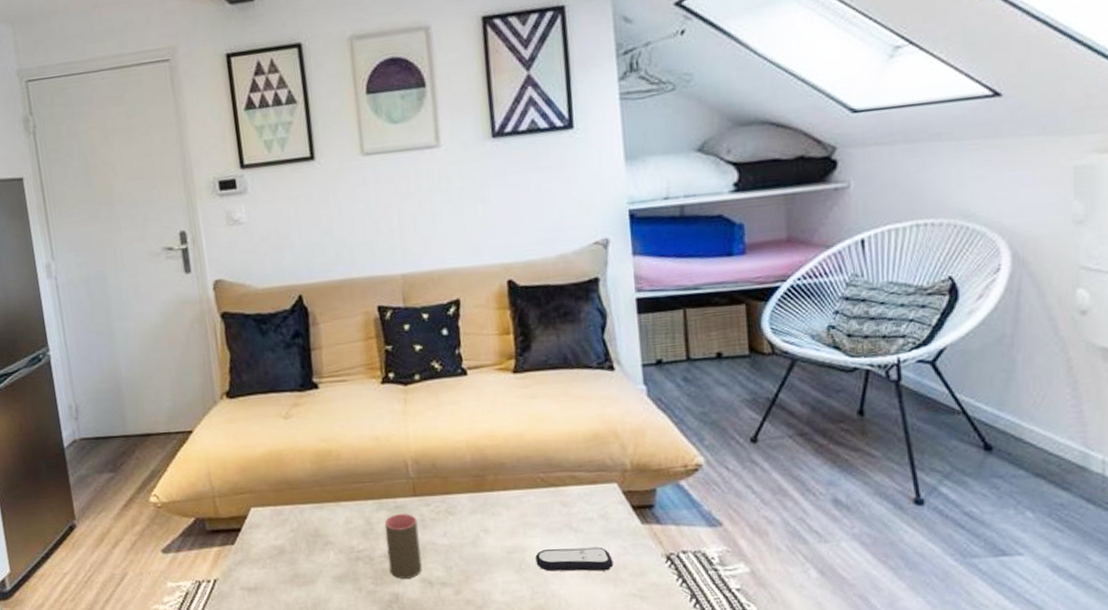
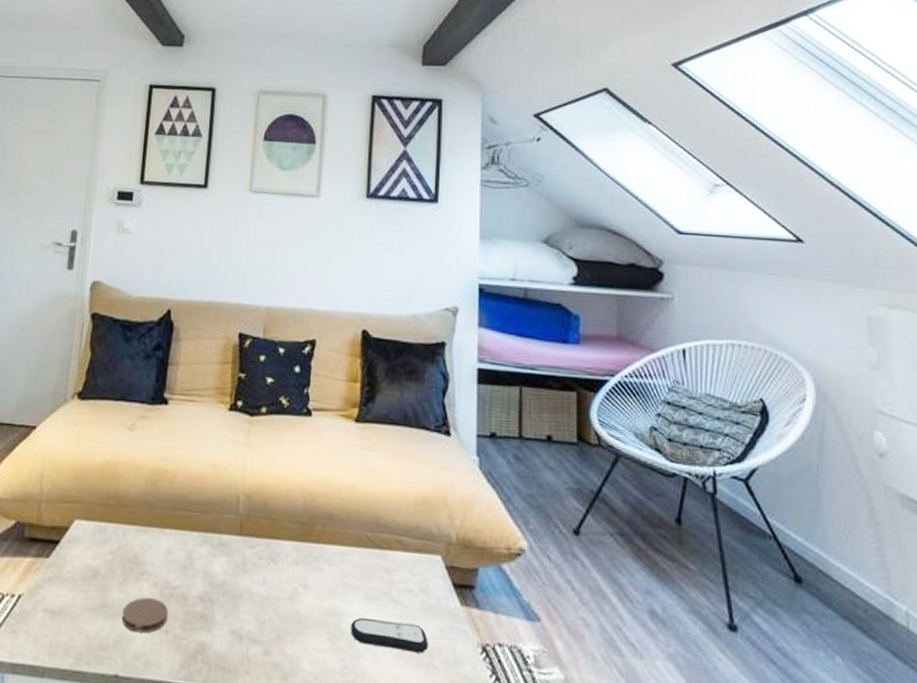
coaster: none [314,563,358,594] -> present [121,597,168,634]
cup: present [384,513,422,579] -> none [201,551,238,628]

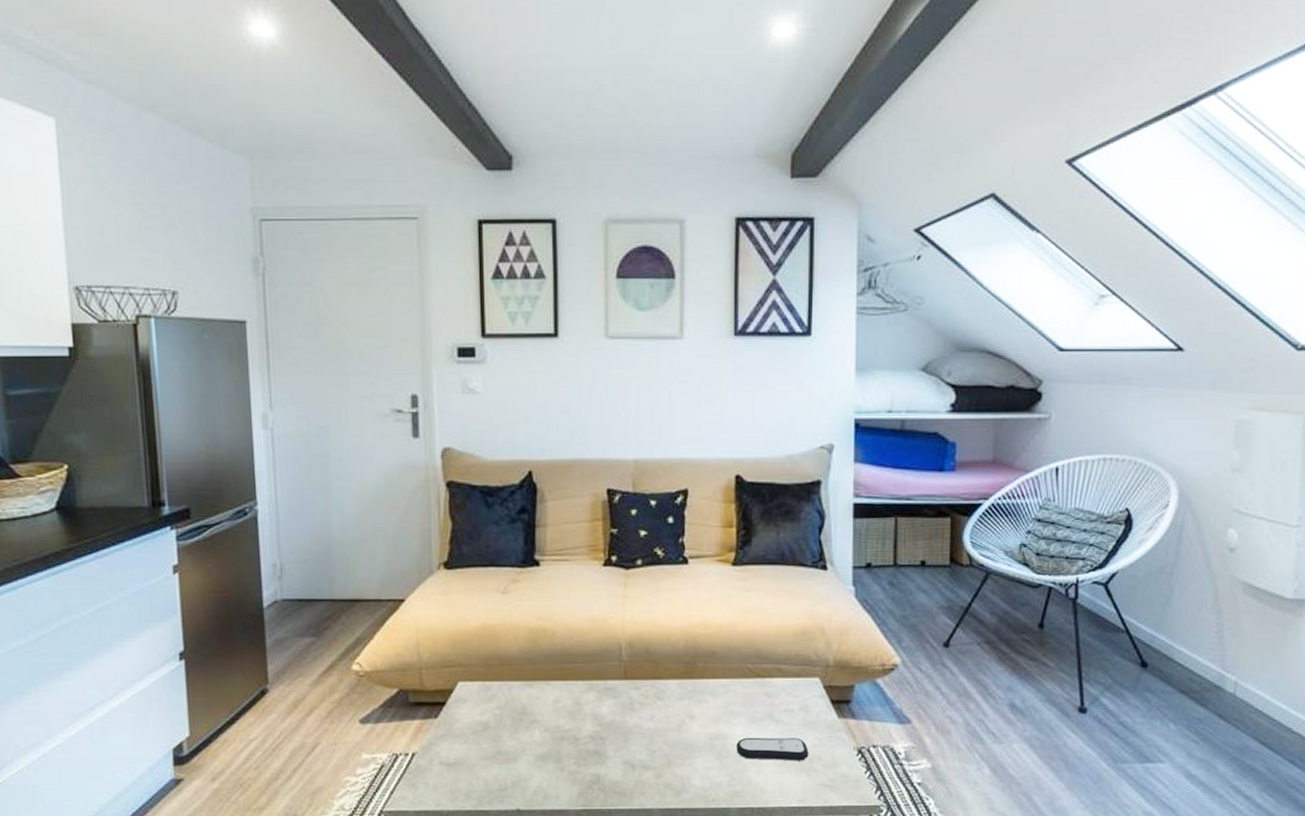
coaster: present [121,597,168,634] -> none [516,742,561,773]

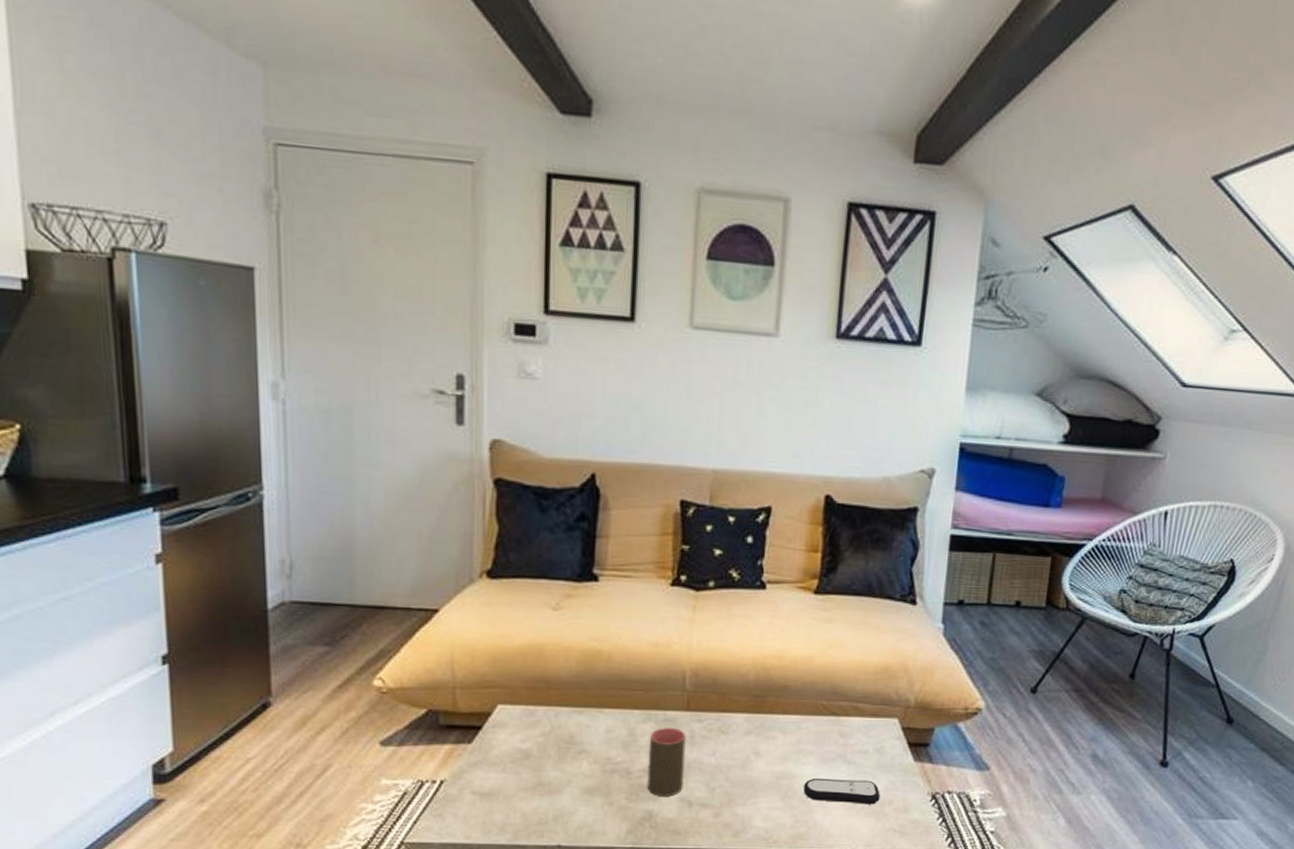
cup: none [593,695,626,760] -> present [647,727,686,797]

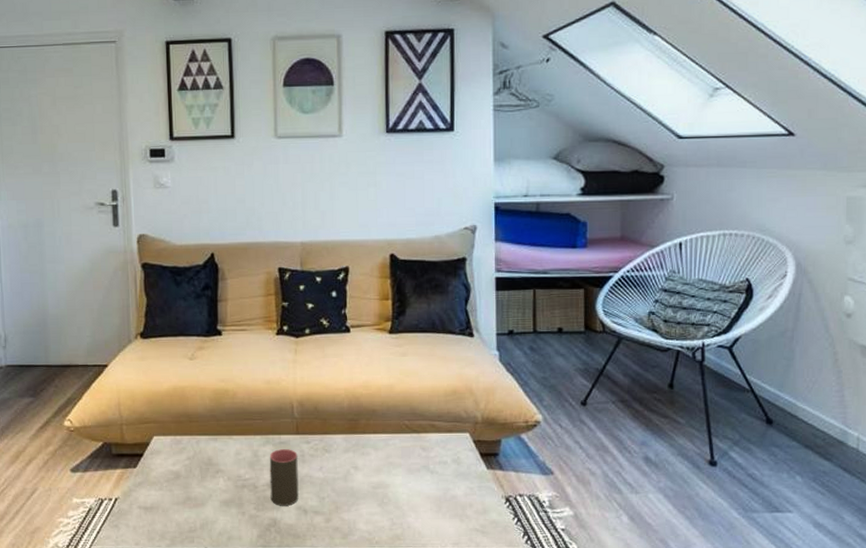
remote control: present [803,778,880,805] -> none [396,486,461,508]

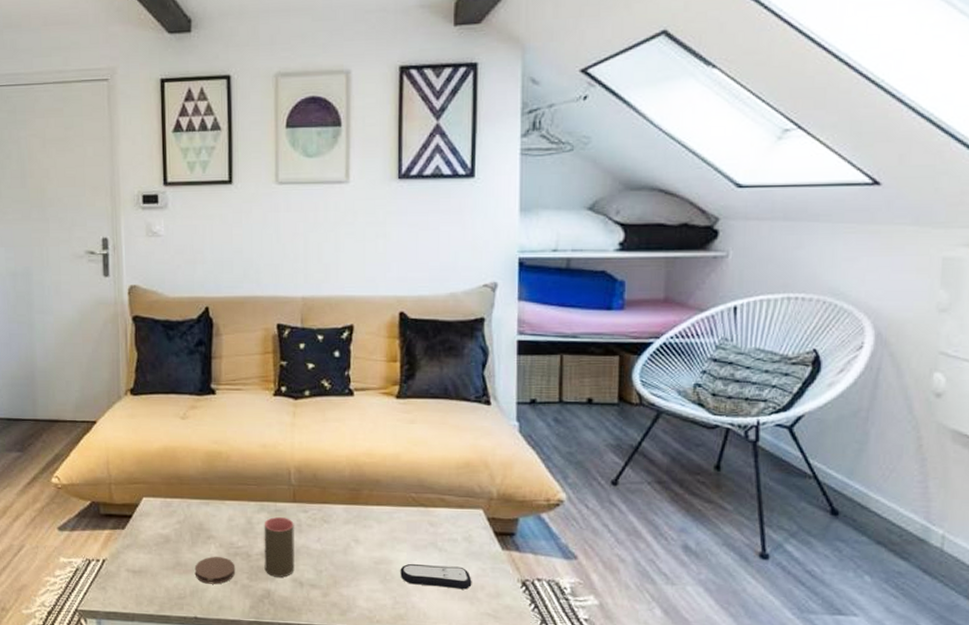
coaster: none [204,490,242,516] -> present [194,557,235,584]
remote control: none [396,486,461,508] -> present [400,563,472,590]

